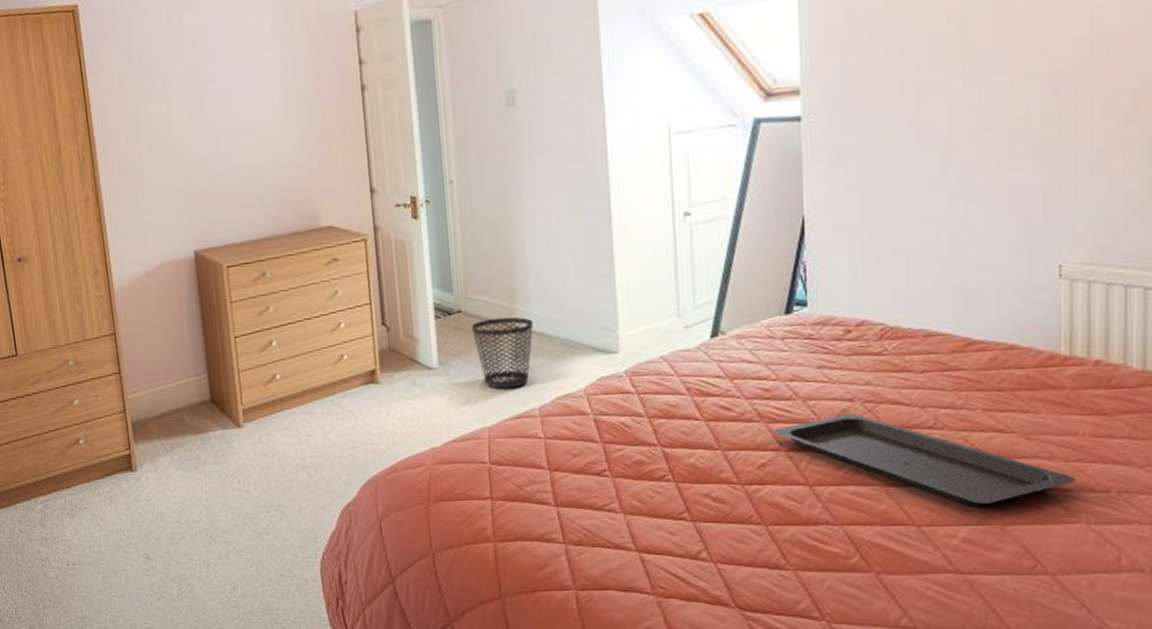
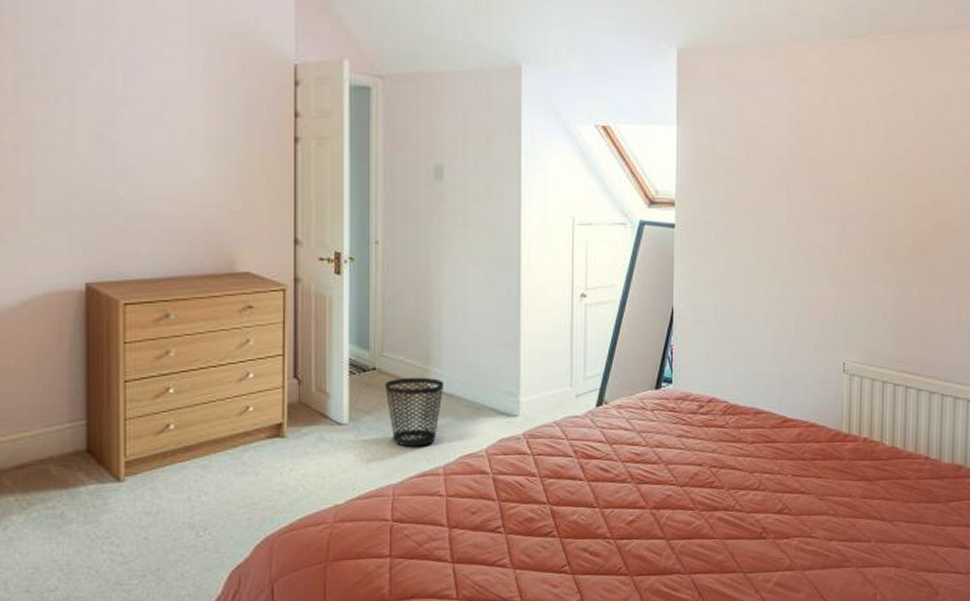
serving tray: present [772,413,1076,507] -> none [641,476,850,556]

